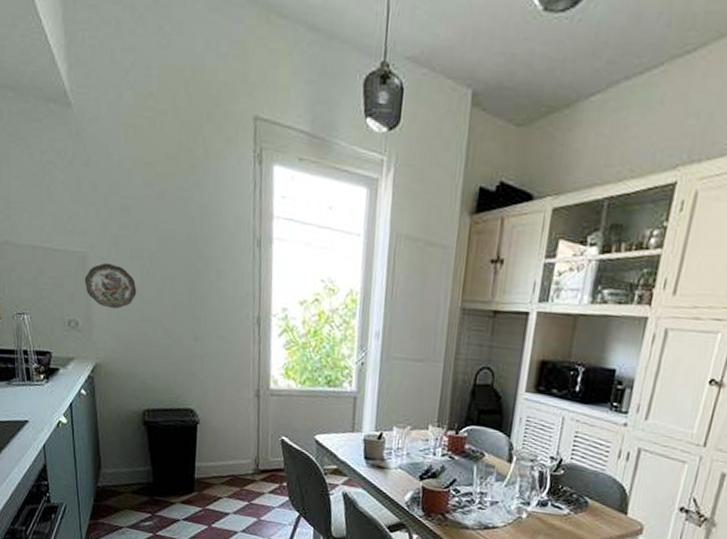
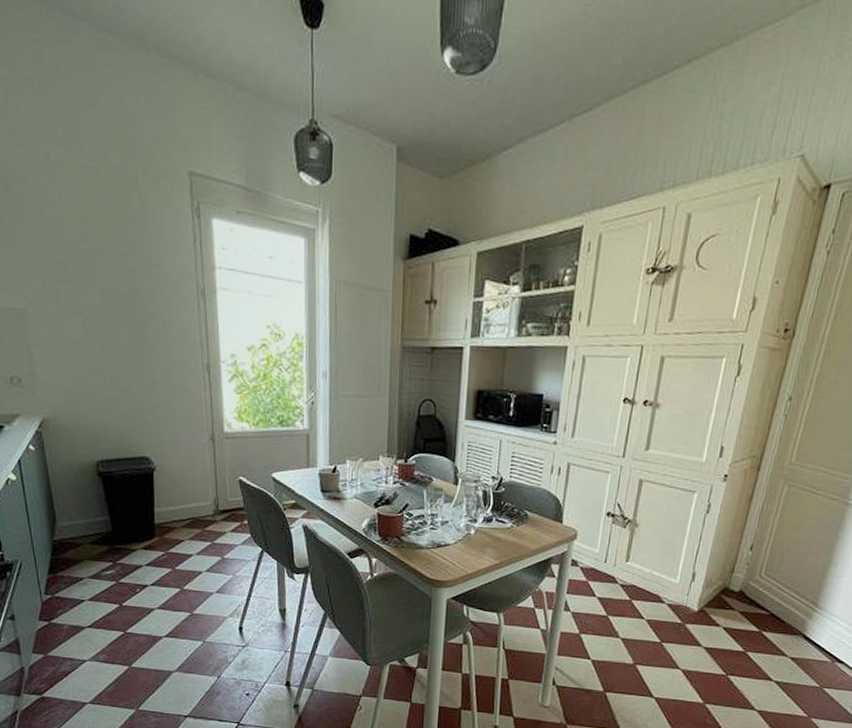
decorative plate: present [84,262,137,309] -> none [24,318,82,364]

